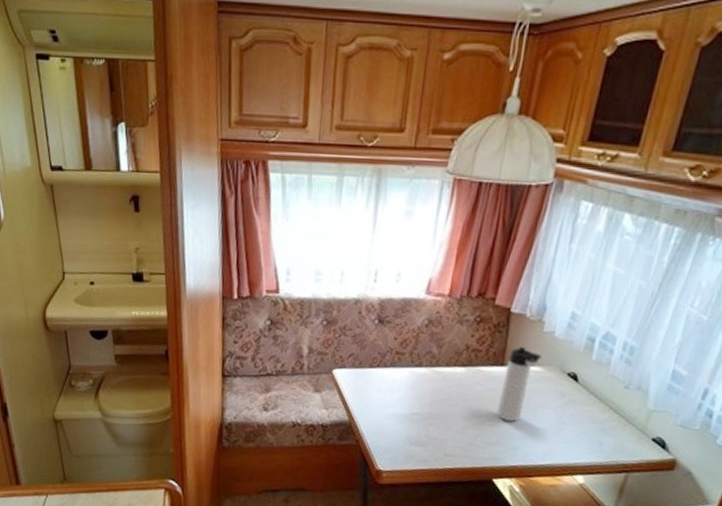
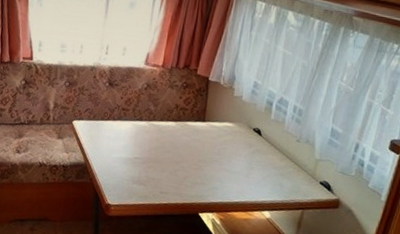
thermos bottle: present [496,347,542,422] -> none [200,107,234,166]

